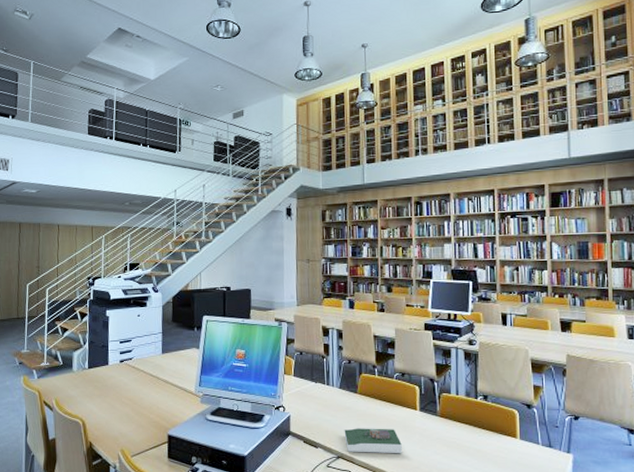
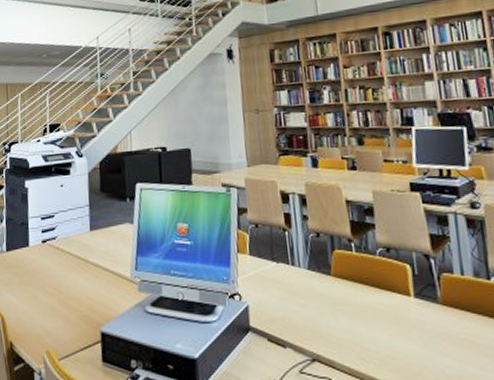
book: present [344,428,402,454] -> none [318,321,397,356]

